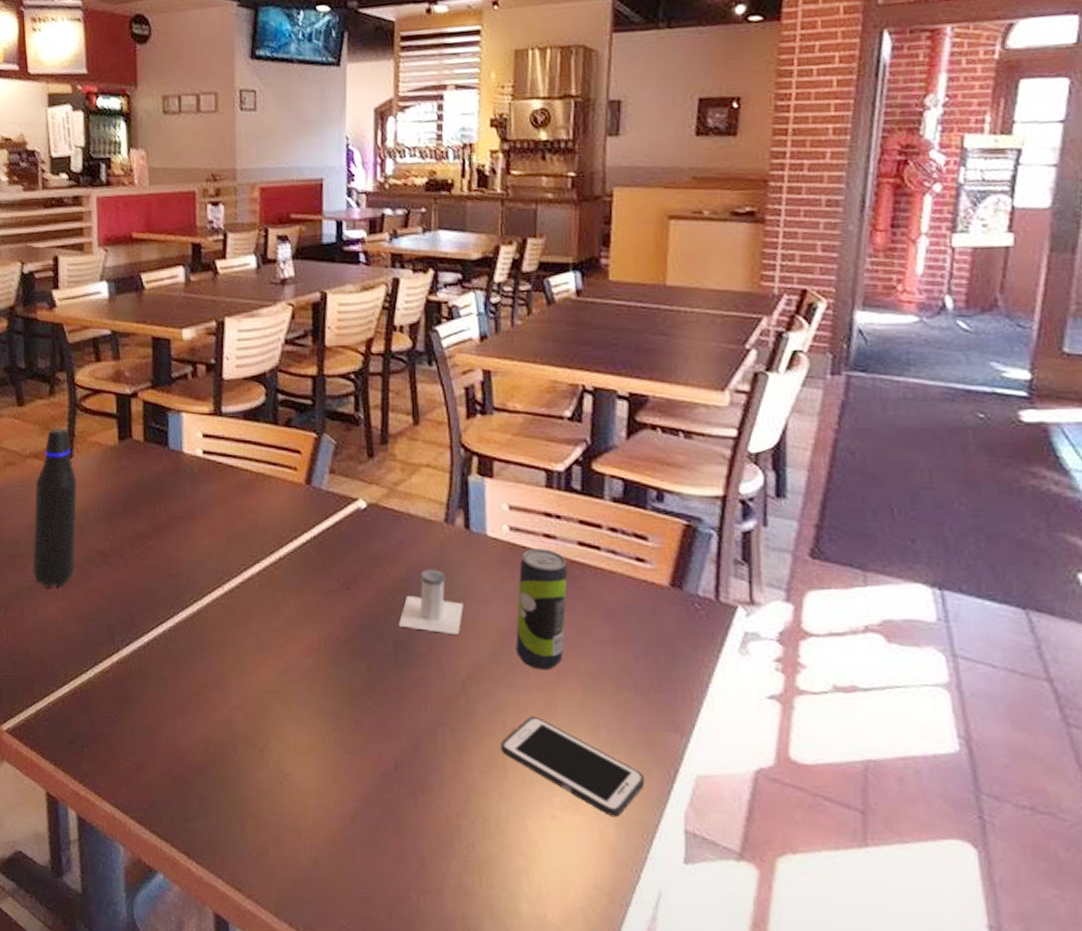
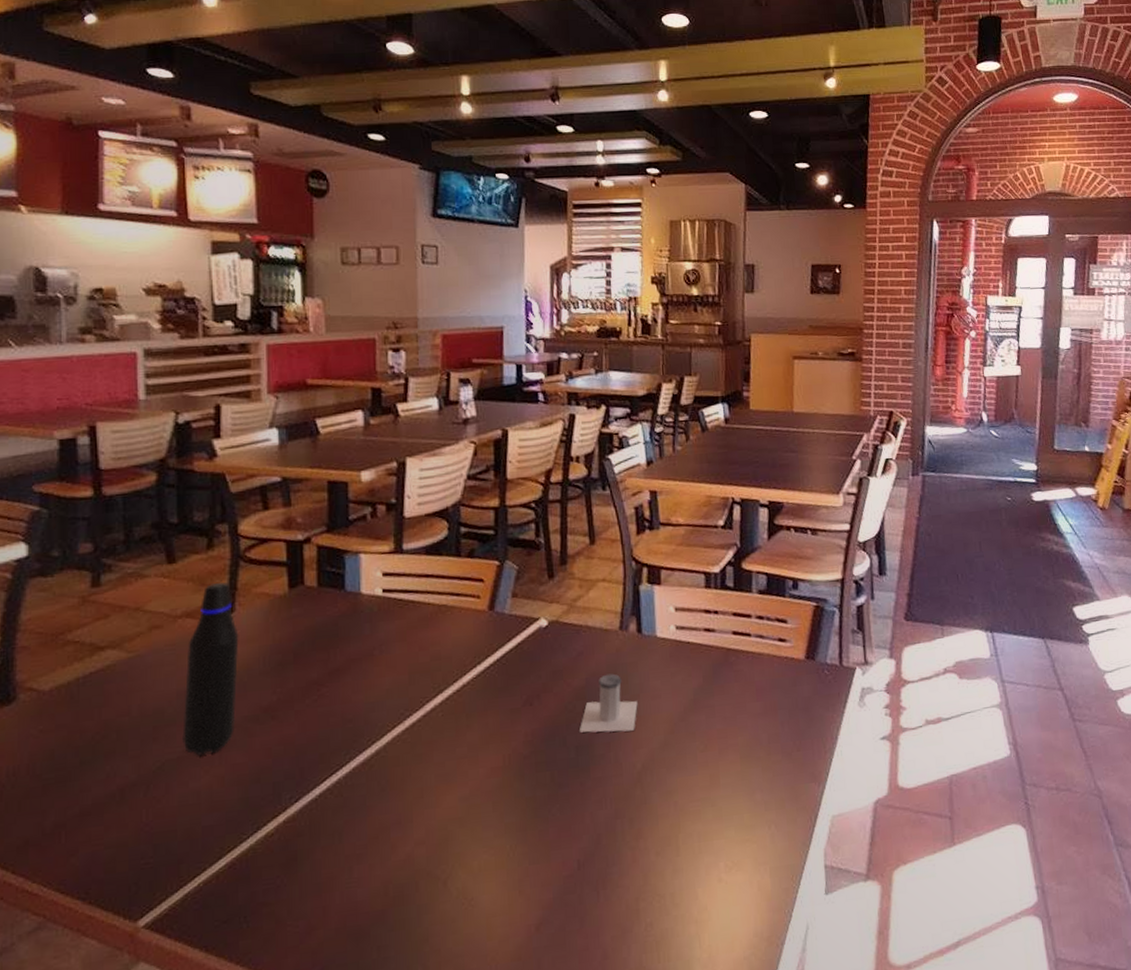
cell phone: present [500,715,645,818] -> none [672,792,793,869]
beverage can: present [515,548,568,670] -> none [683,641,725,750]

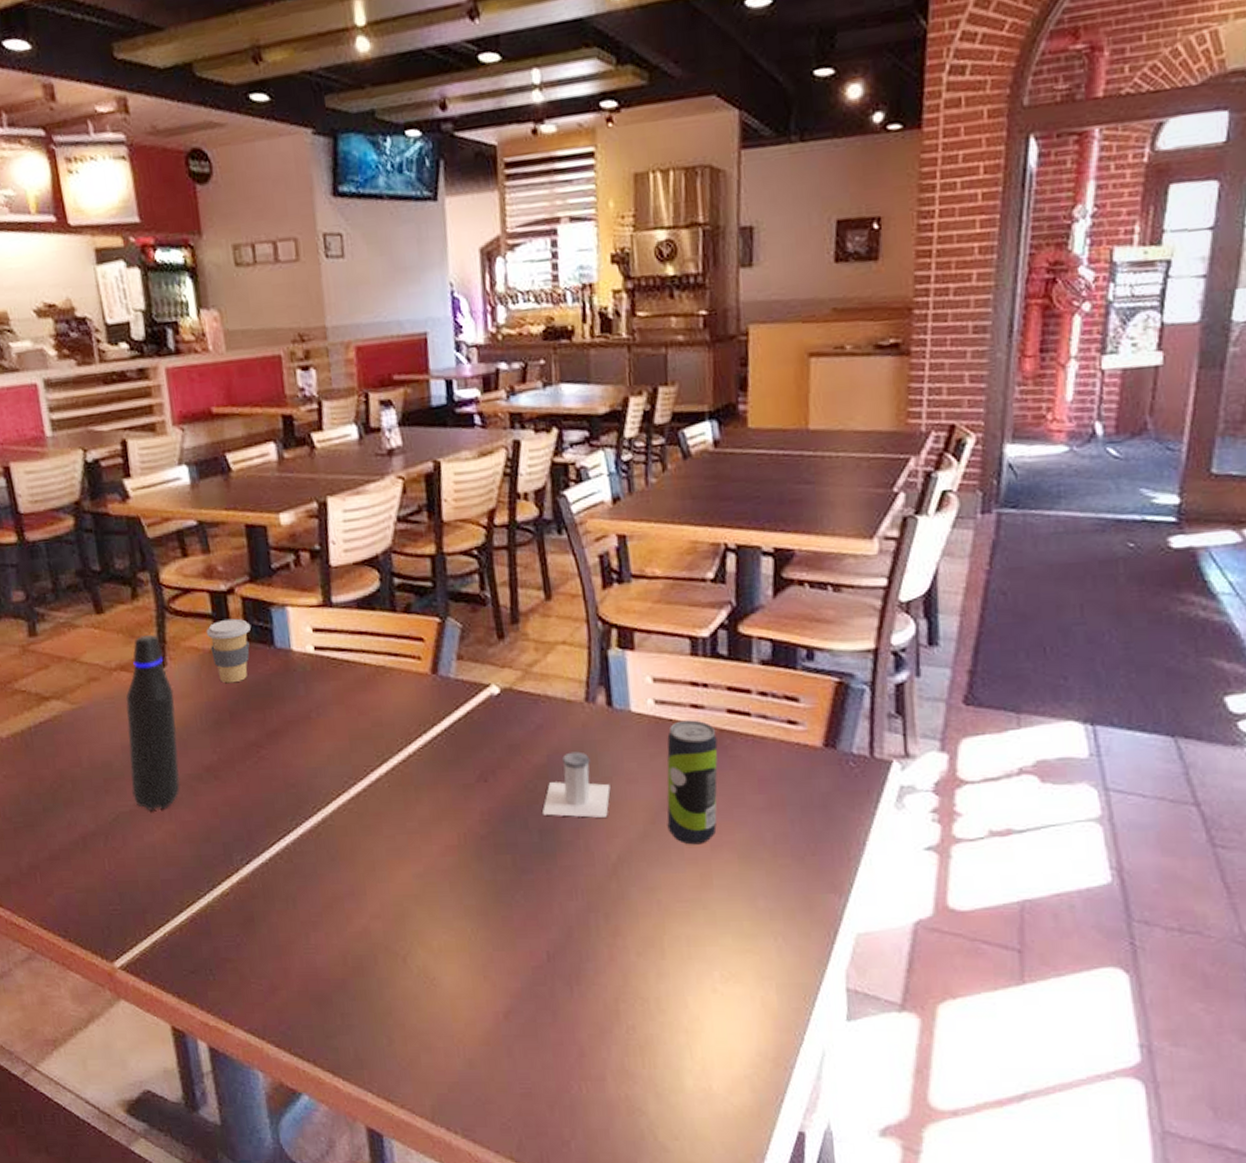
coffee cup: none [279,565,324,626] -> present [206,618,252,684]
beverage can: none [683,641,725,750] -> present [666,720,718,845]

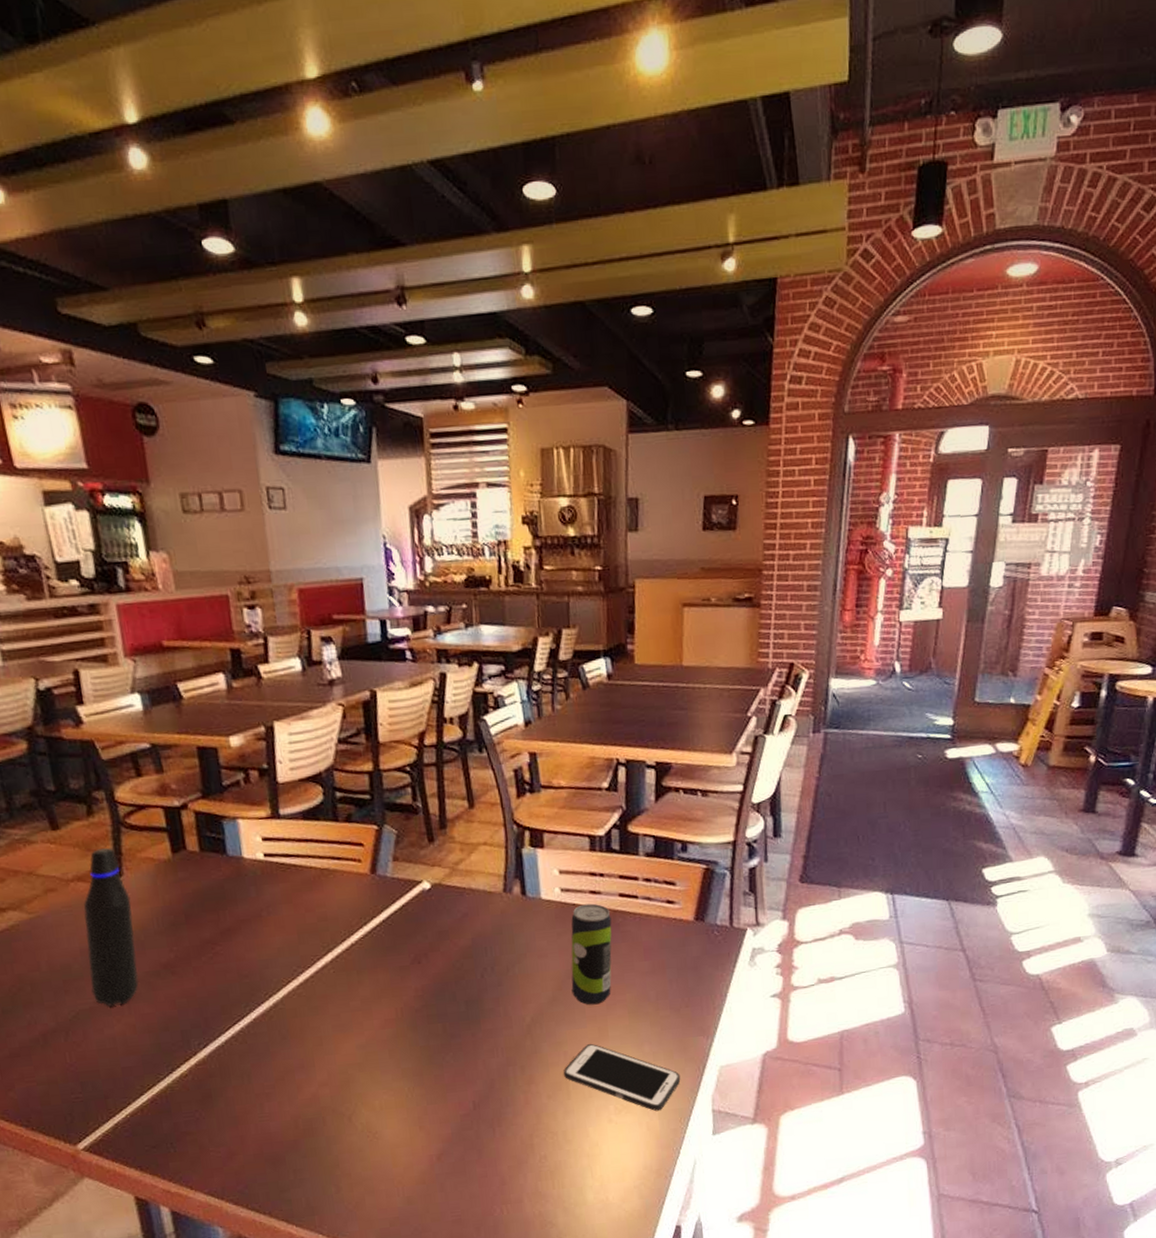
coffee cup: present [206,618,252,684] -> none [161,831,205,889]
salt shaker: present [543,751,611,818] -> none [468,934,525,989]
cell phone: none [656,892,805,985] -> present [563,1043,681,1112]

